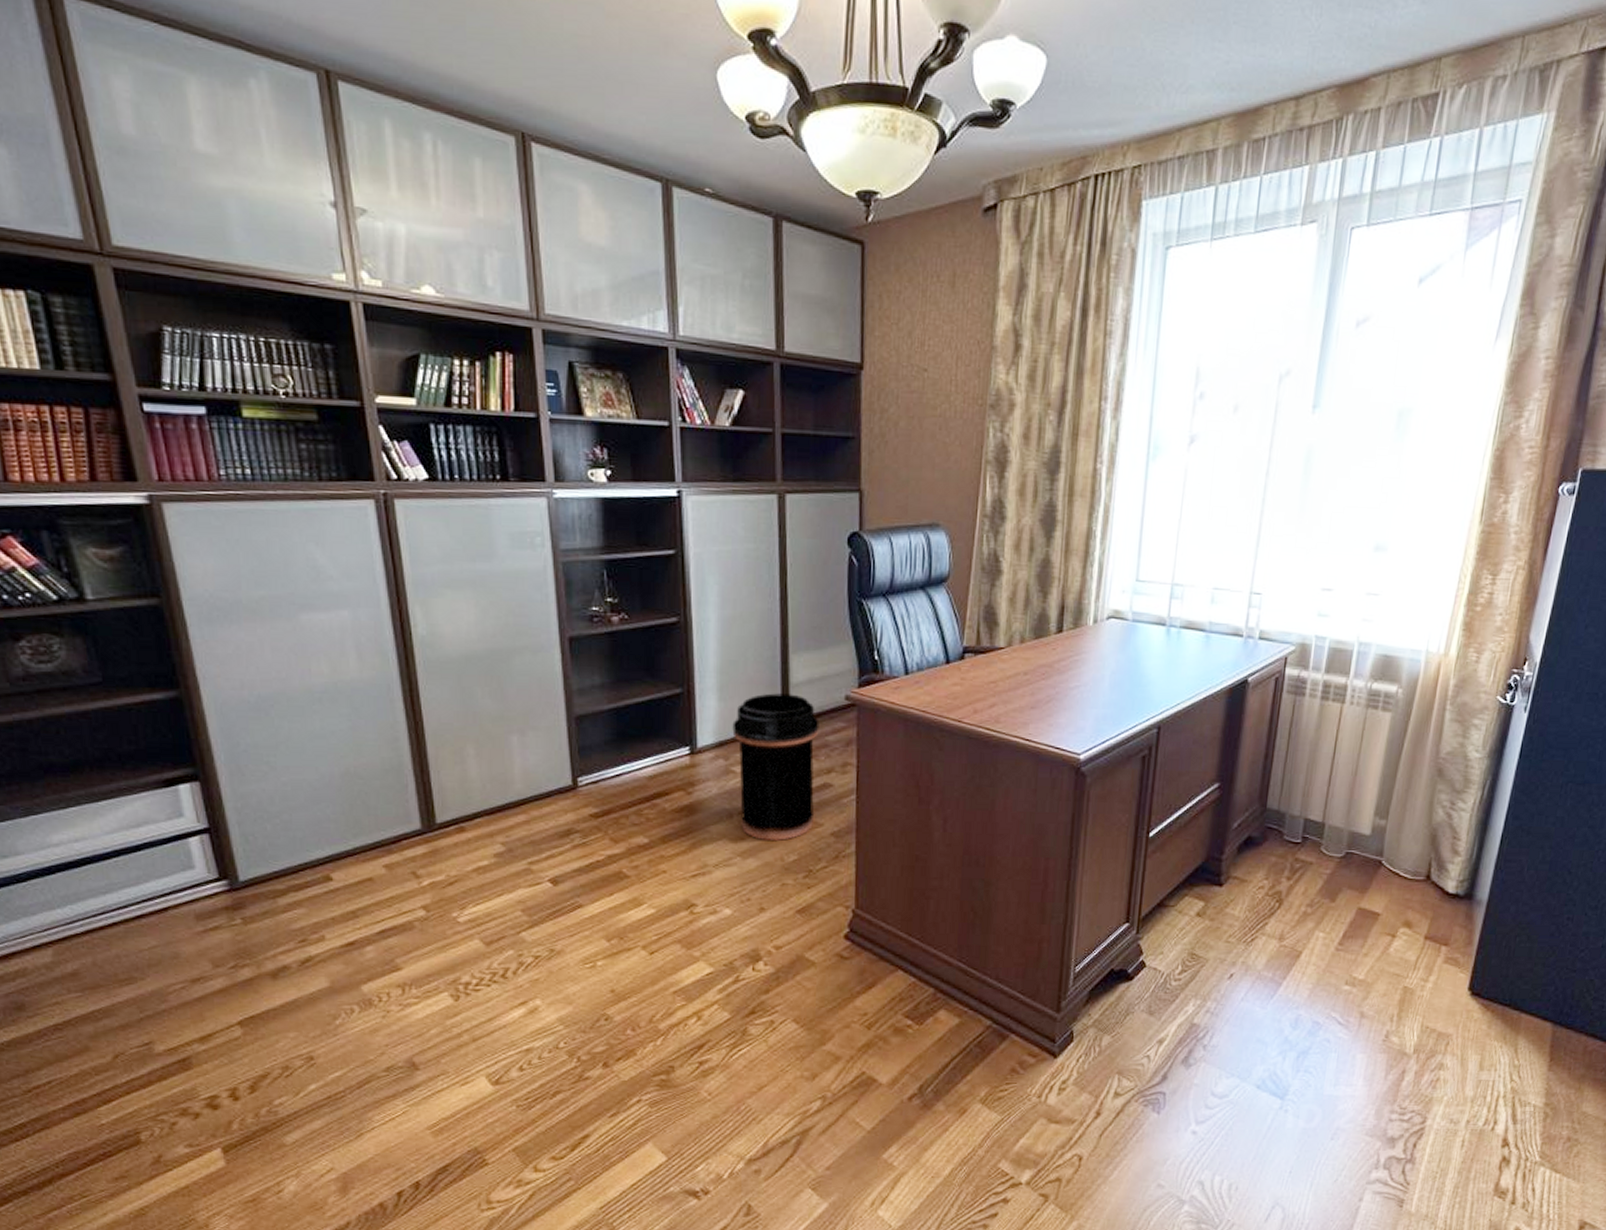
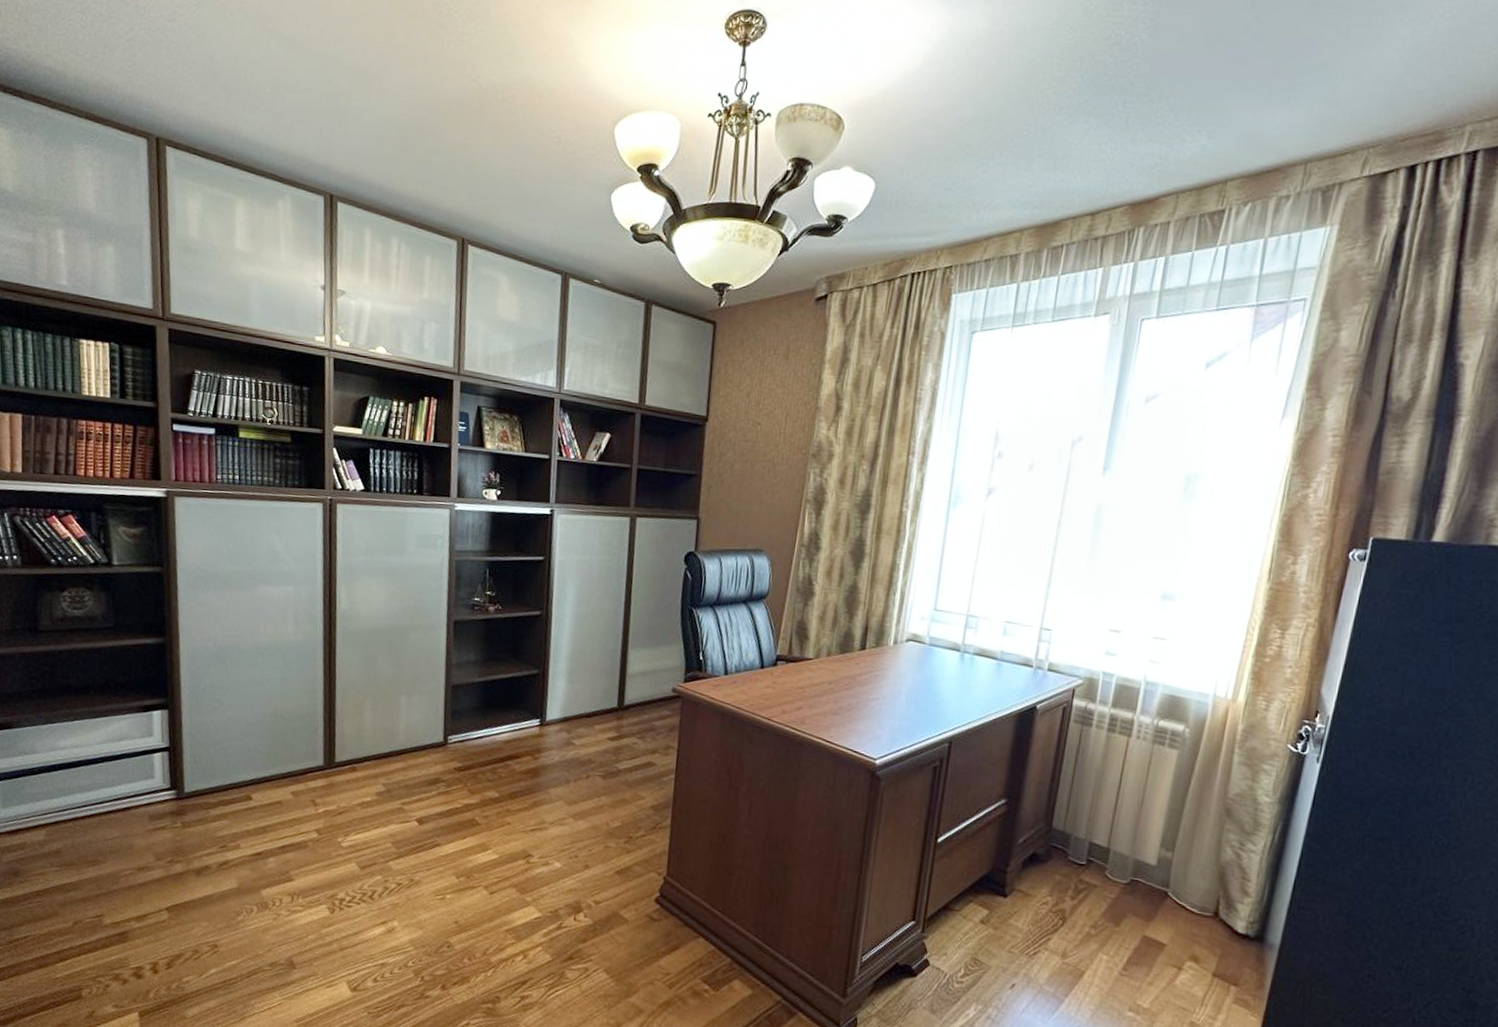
trash can: present [732,693,820,841] -> none [576,680,649,808]

